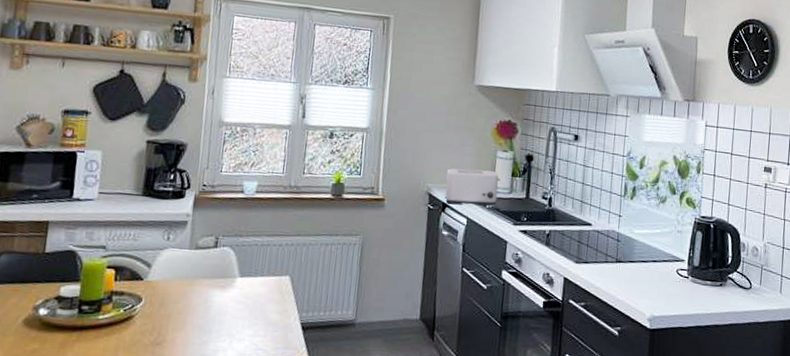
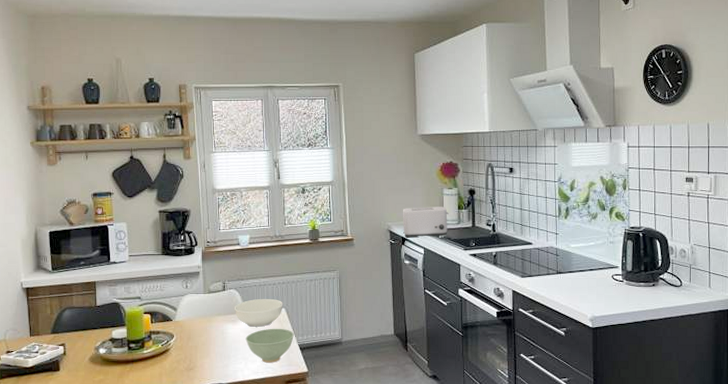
bowl: none [225,261,289,297] -> present [234,298,283,327]
bowl: none [234,299,298,343] -> present [245,328,295,363]

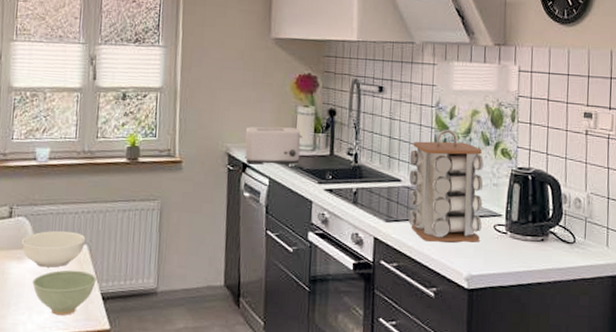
spice rack: none [538,199,602,292] -> present [408,129,484,244]

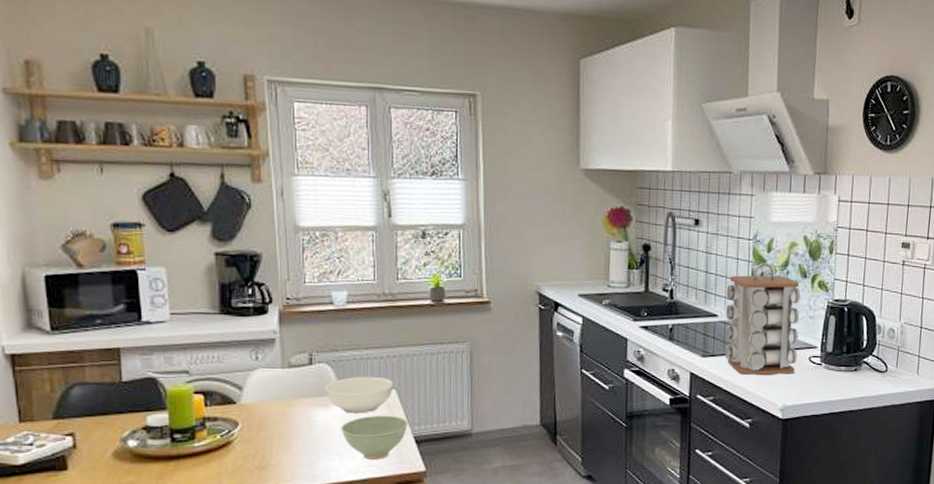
toaster: present [245,126,303,164] -> none [556,263,616,303]

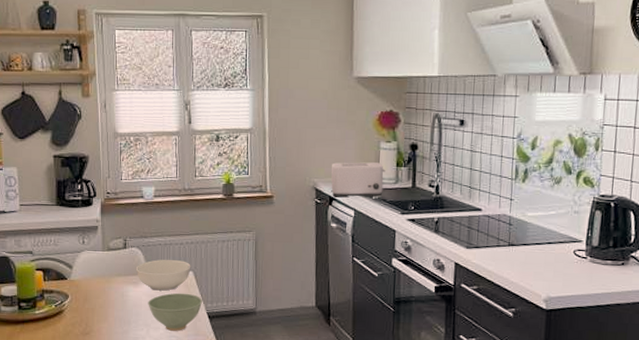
toaster: none [556,263,616,303] -> present [331,162,385,197]
spice rack: present [725,262,801,376] -> none [488,159,565,268]

